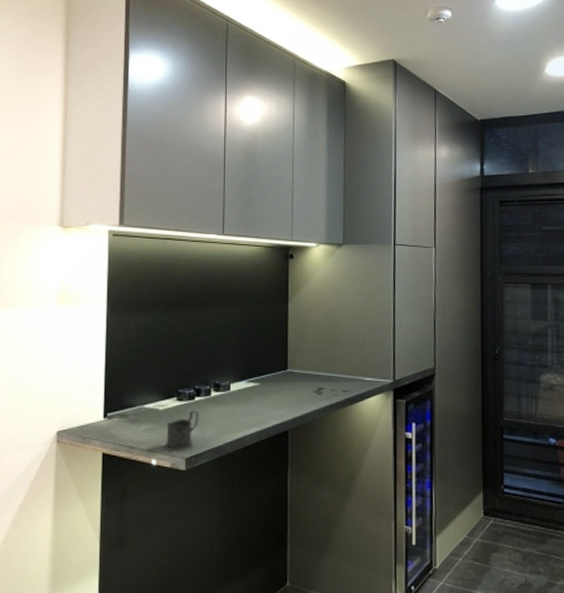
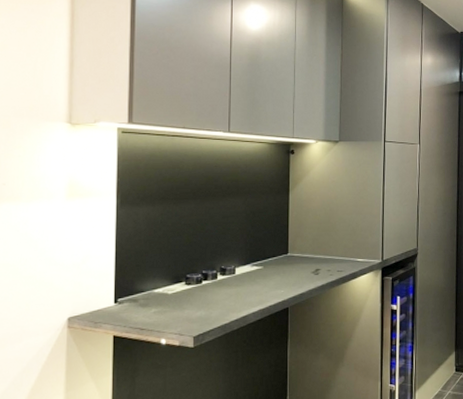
mug: present [165,410,199,453] -> none [173,293,206,332]

